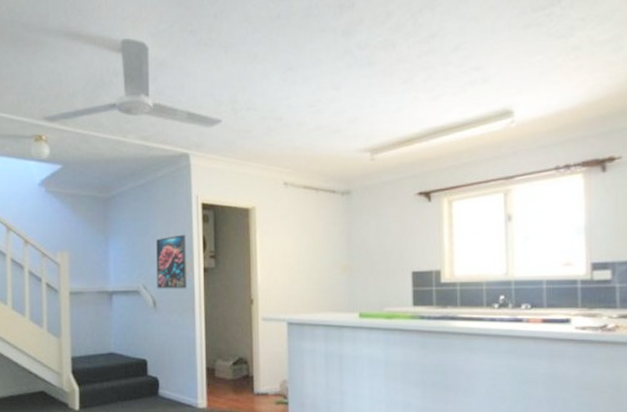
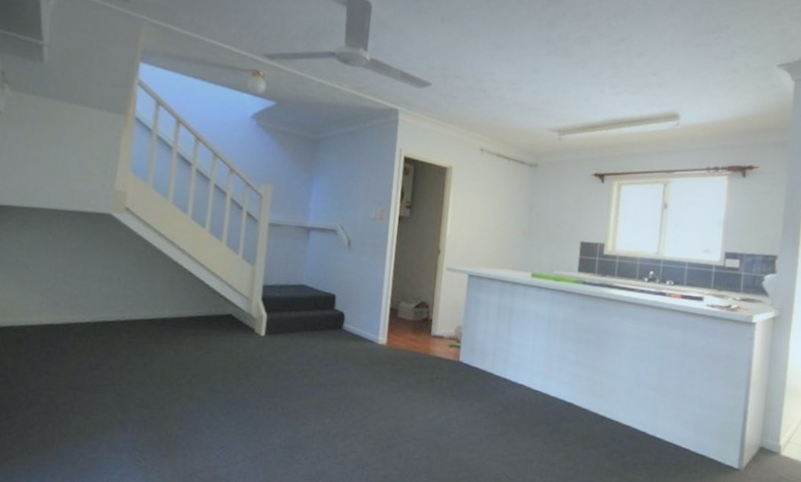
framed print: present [156,234,187,289] -> none [353,183,387,234]

